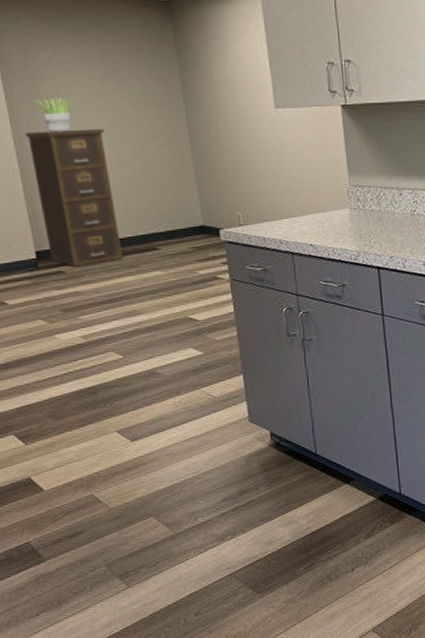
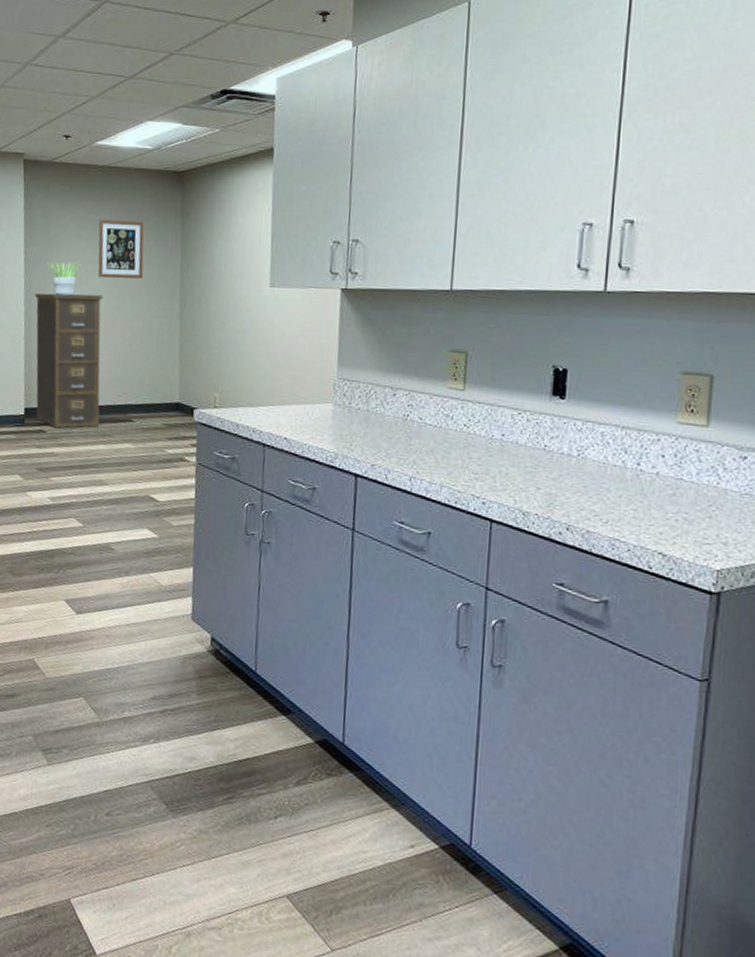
wall art: none [86,52,144,112] -> present [98,220,144,279]

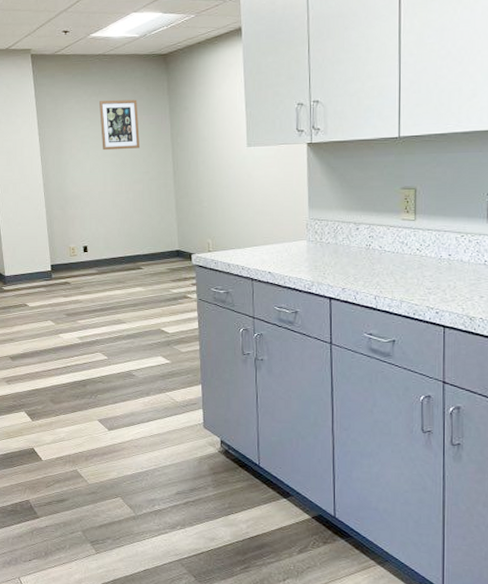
filing cabinet: present [34,293,103,429] -> none [50,164,114,280]
potted plant: present [46,261,81,296] -> none [58,139,87,168]

